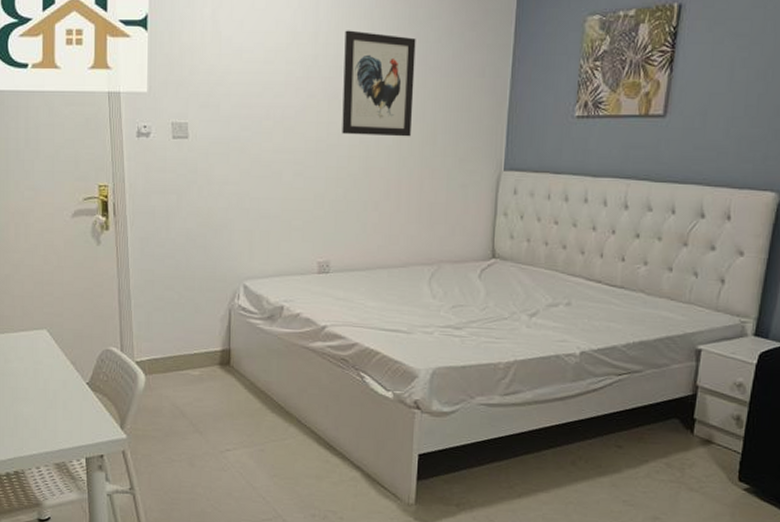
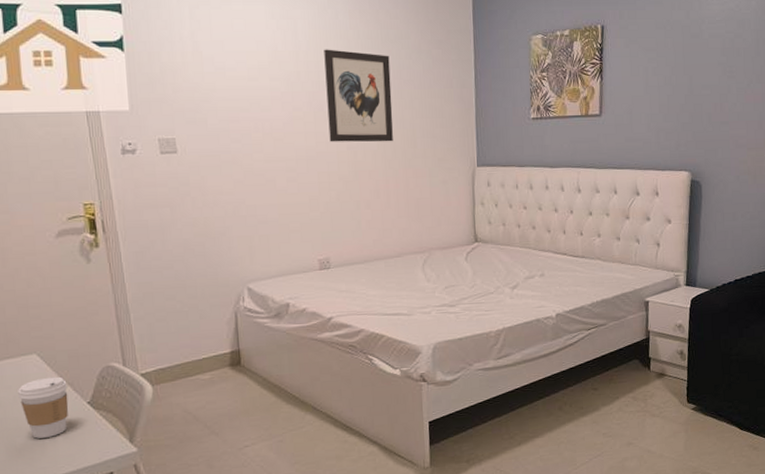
coffee cup: none [29,353,70,412] -> present [18,376,69,439]

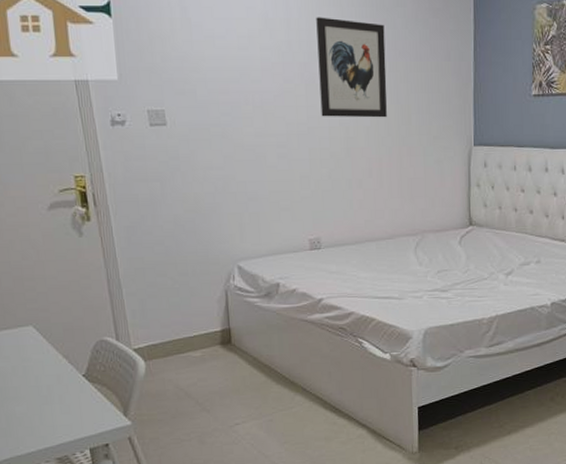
coffee cup: present [18,376,69,439] -> none [16,349,65,408]

